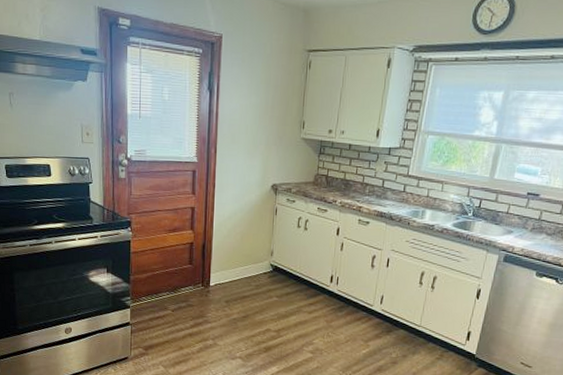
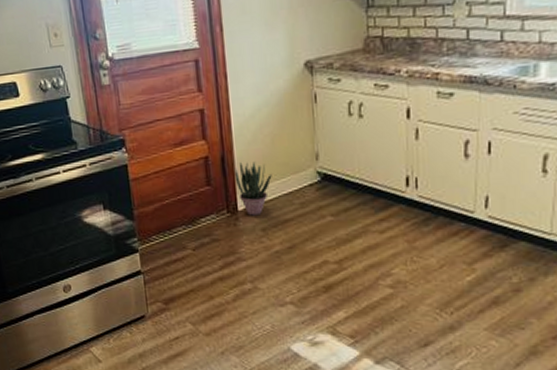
potted plant: none [211,250,238,291] -> present [234,161,272,216]

